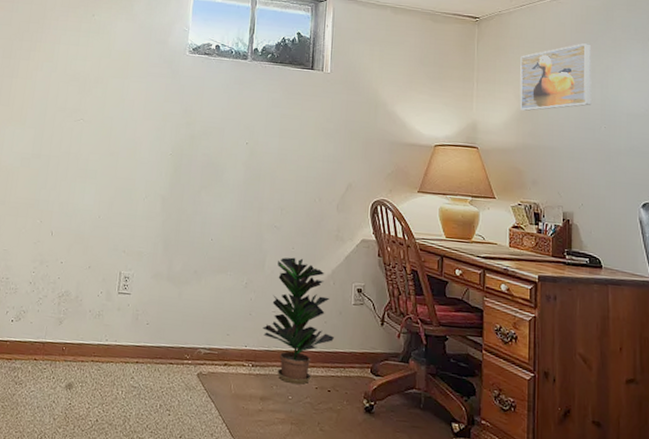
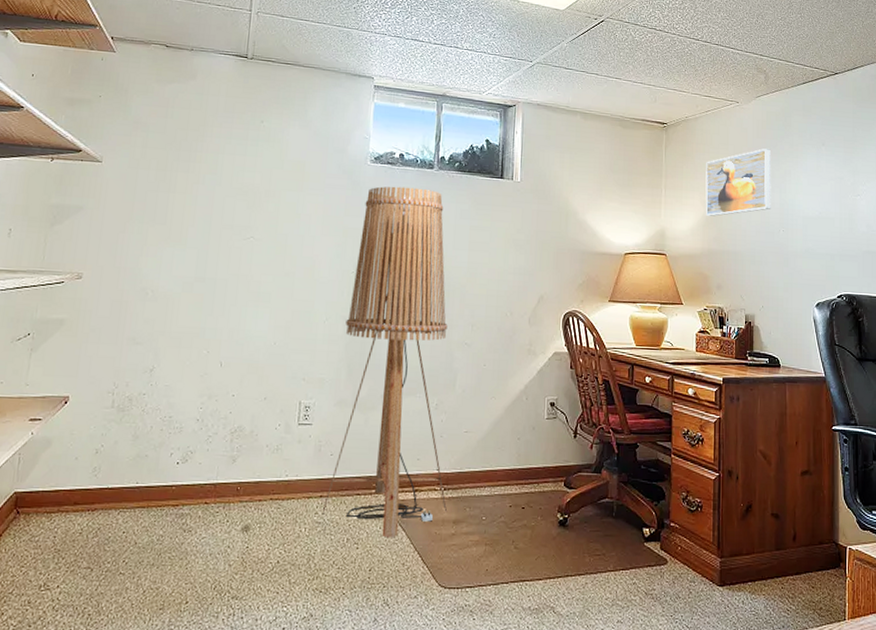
floor lamp: none [137,75,258,409] -> present [321,186,448,538]
potted plant: present [262,257,334,385] -> none [454,374,527,504]

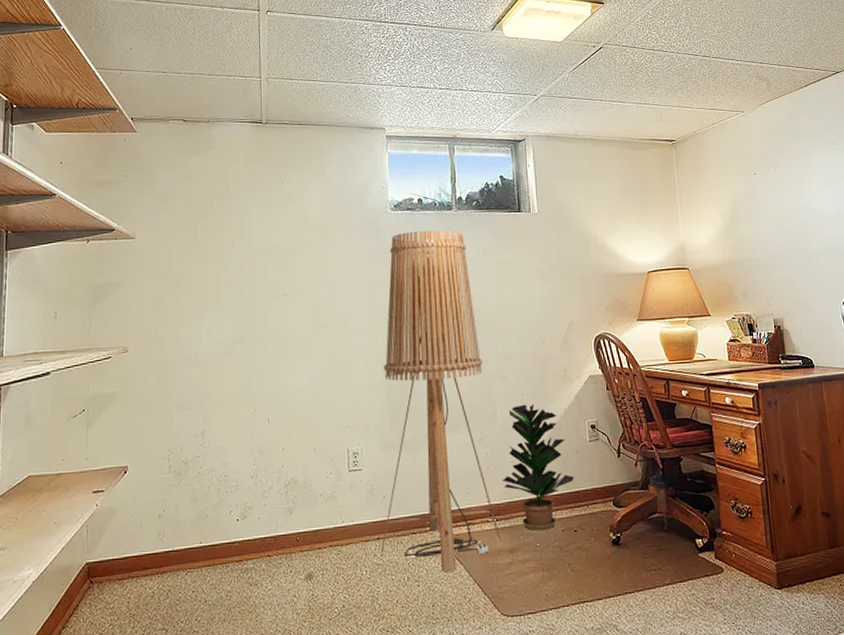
potted plant: none [454,374,527,504] -> present [502,404,574,530]
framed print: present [705,148,772,216] -> none [718,154,788,226]

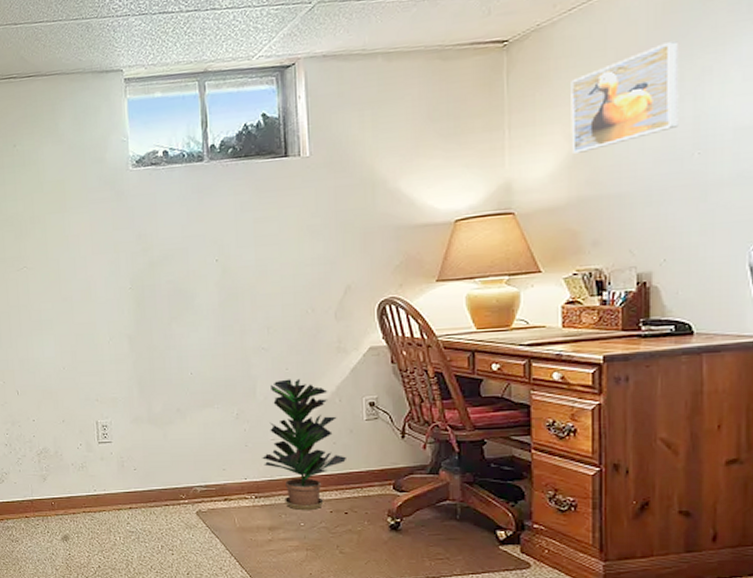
floor lamp: present [380,230,501,573] -> none [130,185,260,545]
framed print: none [718,154,788,226] -> present [571,41,679,153]

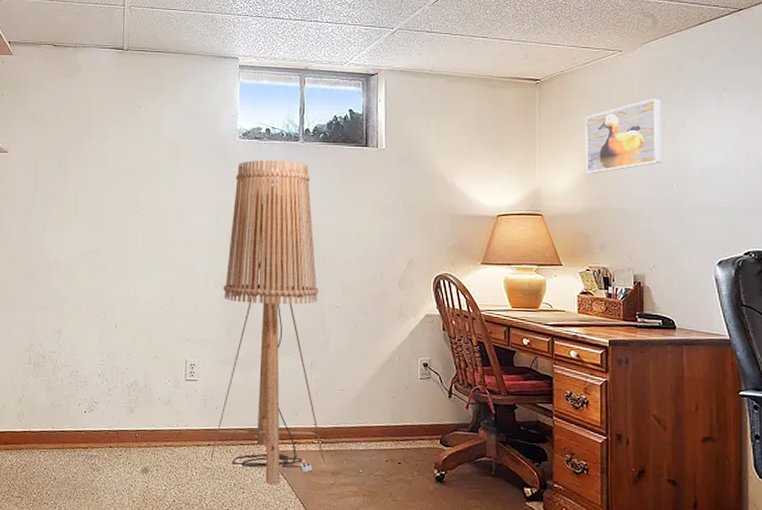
floor lamp: none [130,185,260,545] -> present [210,160,325,485]
potted plant: present [262,378,346,510] -> none [330,336,402,458]

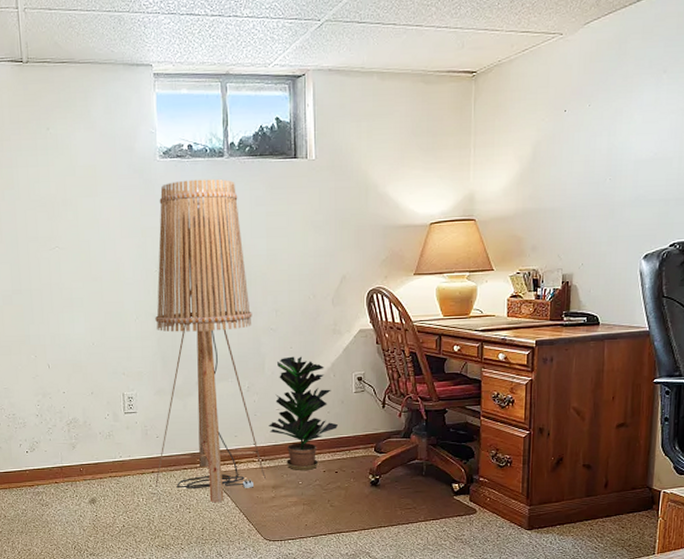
potted plant: none [330,336,402,458] -> present [268,356,338,470]
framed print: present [585,98,662,173] -> none [520,86,600,172]

